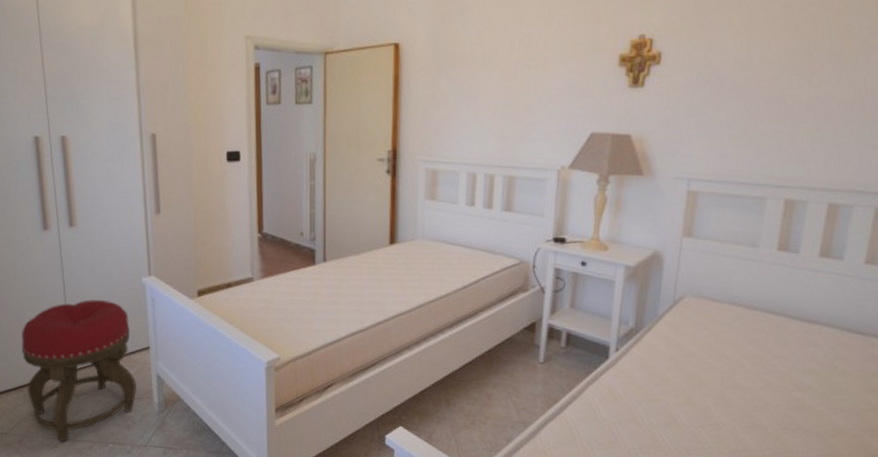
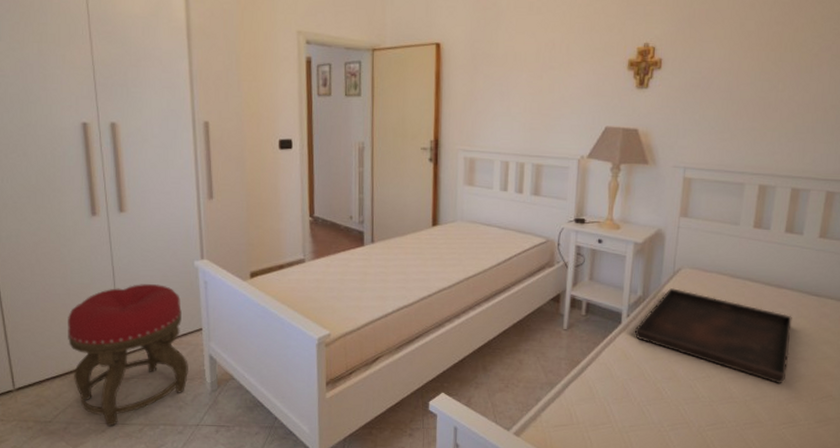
serving tray: none [624,319,827,438] -> present [634,288,792,384]

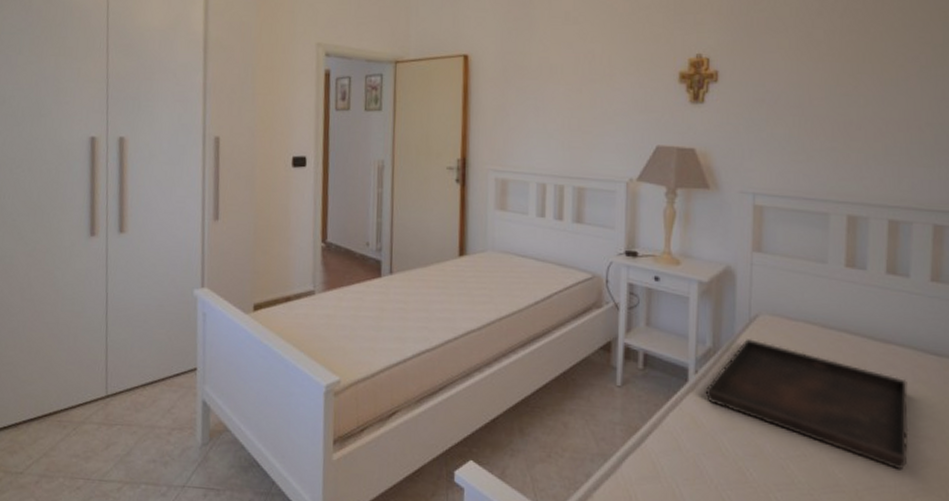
stool: present [68,284,188,427] -> none [51,314,179,483]

